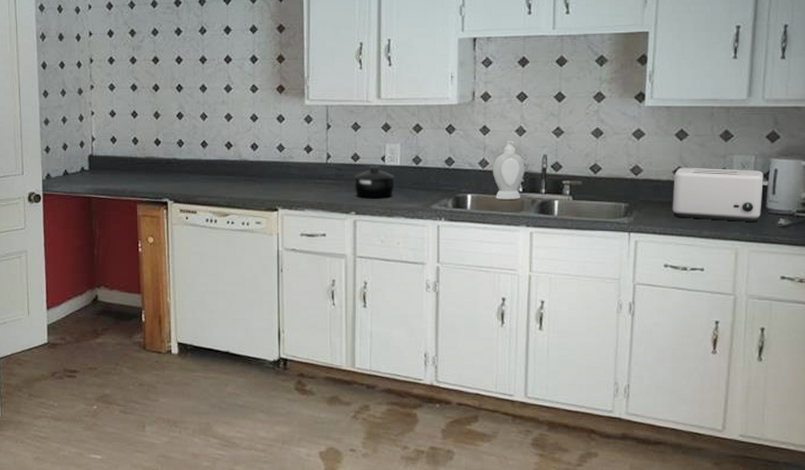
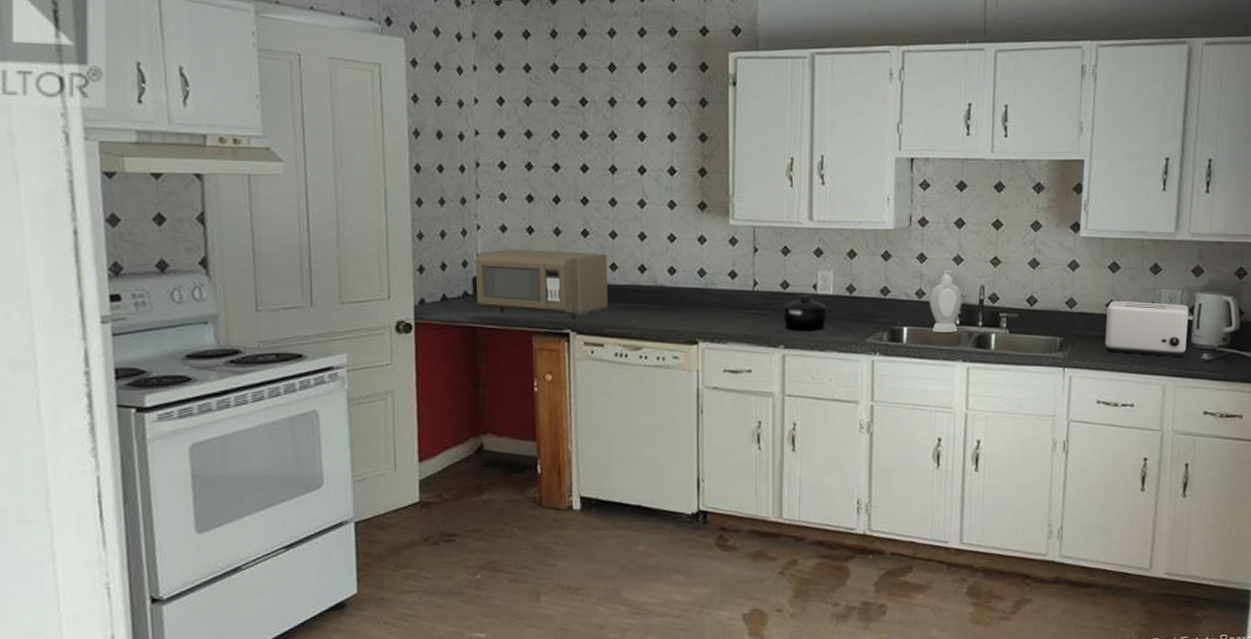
microwave: none [90,131,200,189] -> present [475,249,609,318]

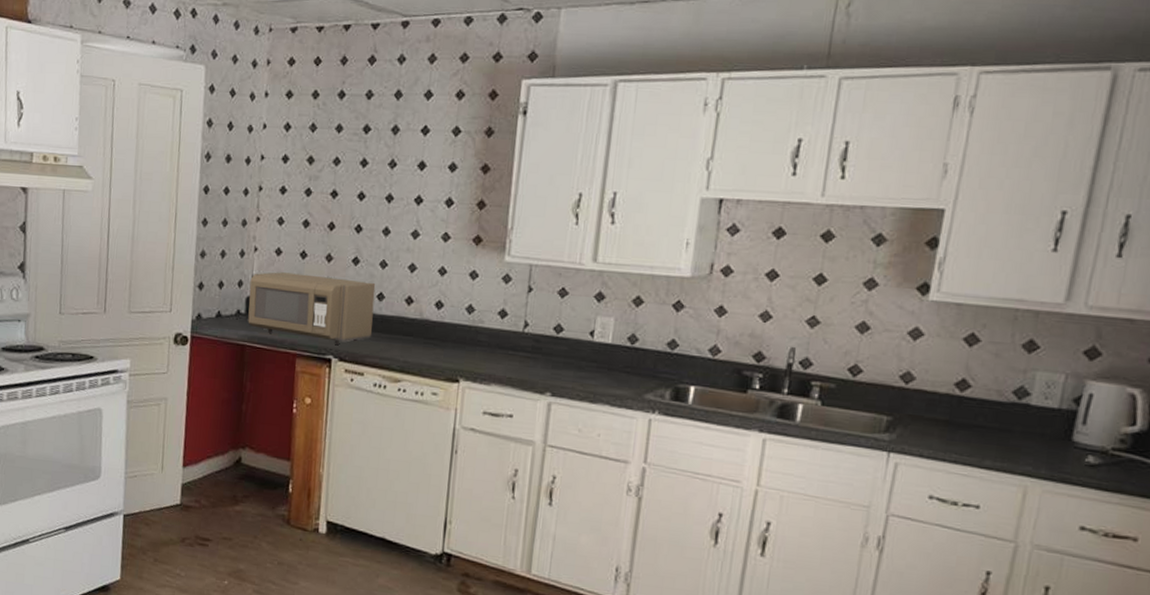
saucepan: present [783,295,827,331] -> none [553,341,603,381]
soap bottle: present [929,270,962,333] -> none [724,327,766,398]
toaster: present [1104,300,1193,358] -> none [947,379,1079,457]

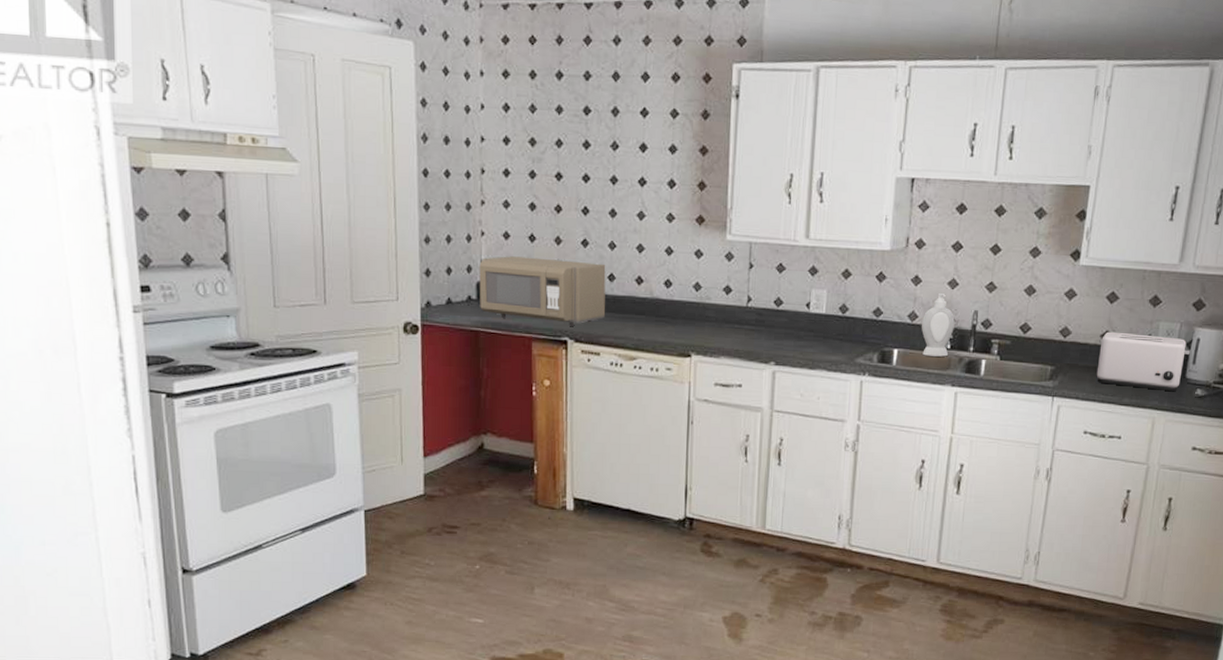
soap bottle: none [724,327,766,398] -> present [921,293,955,357]
toaster: none [947,379,1079,457] -> present [1096,331,1190,392]

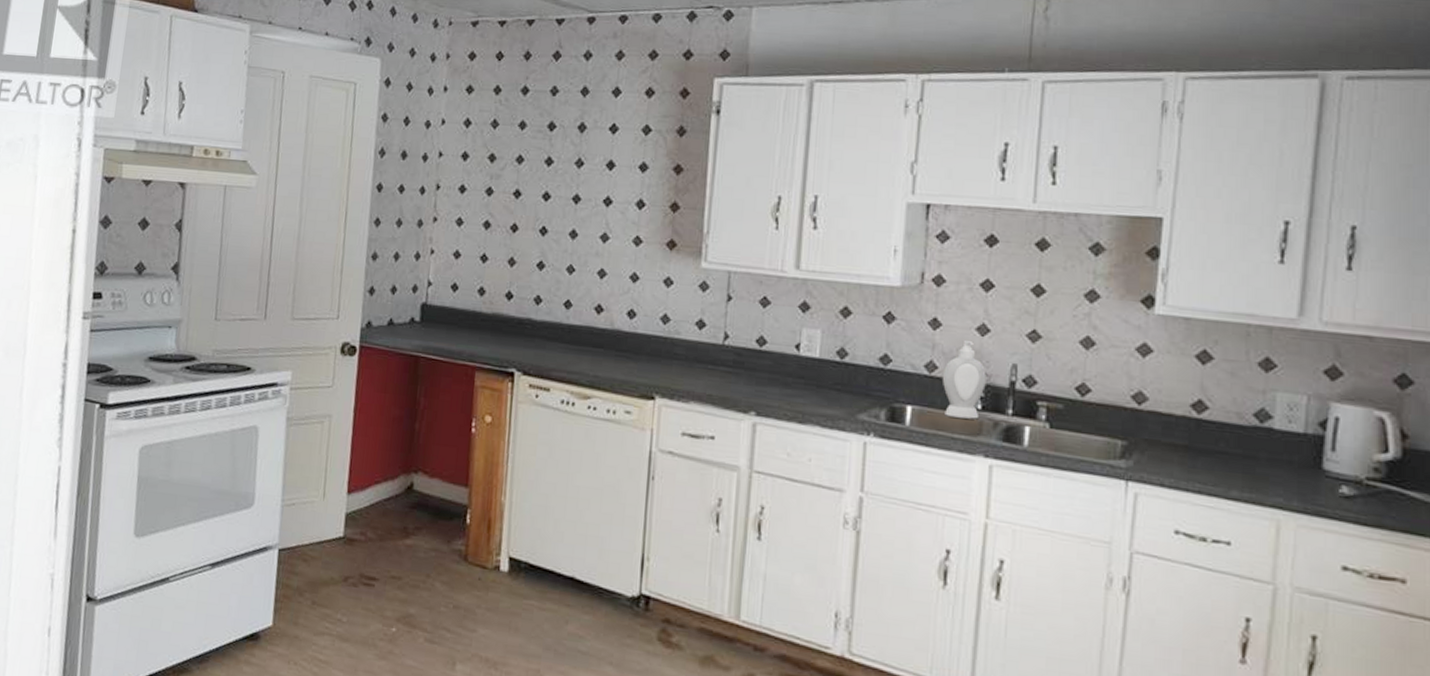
microwave: present [479,256,606,326] -> none [422,276,563,357]
toaster: present [1096,331,1190,392] -> none [1188,400,1326,487]

